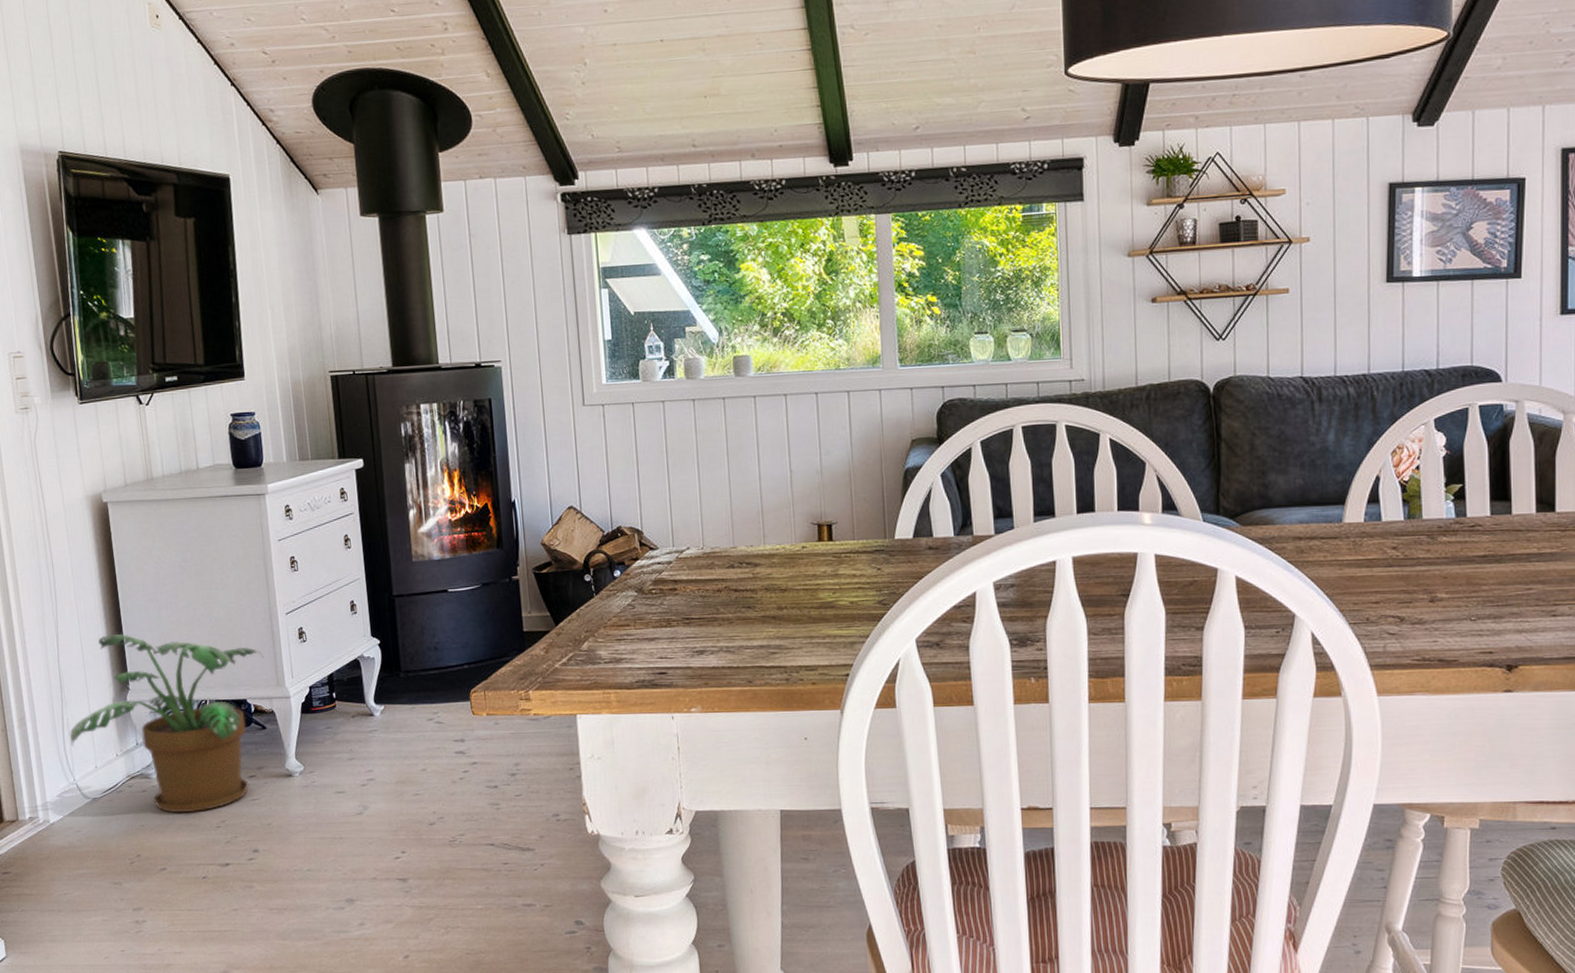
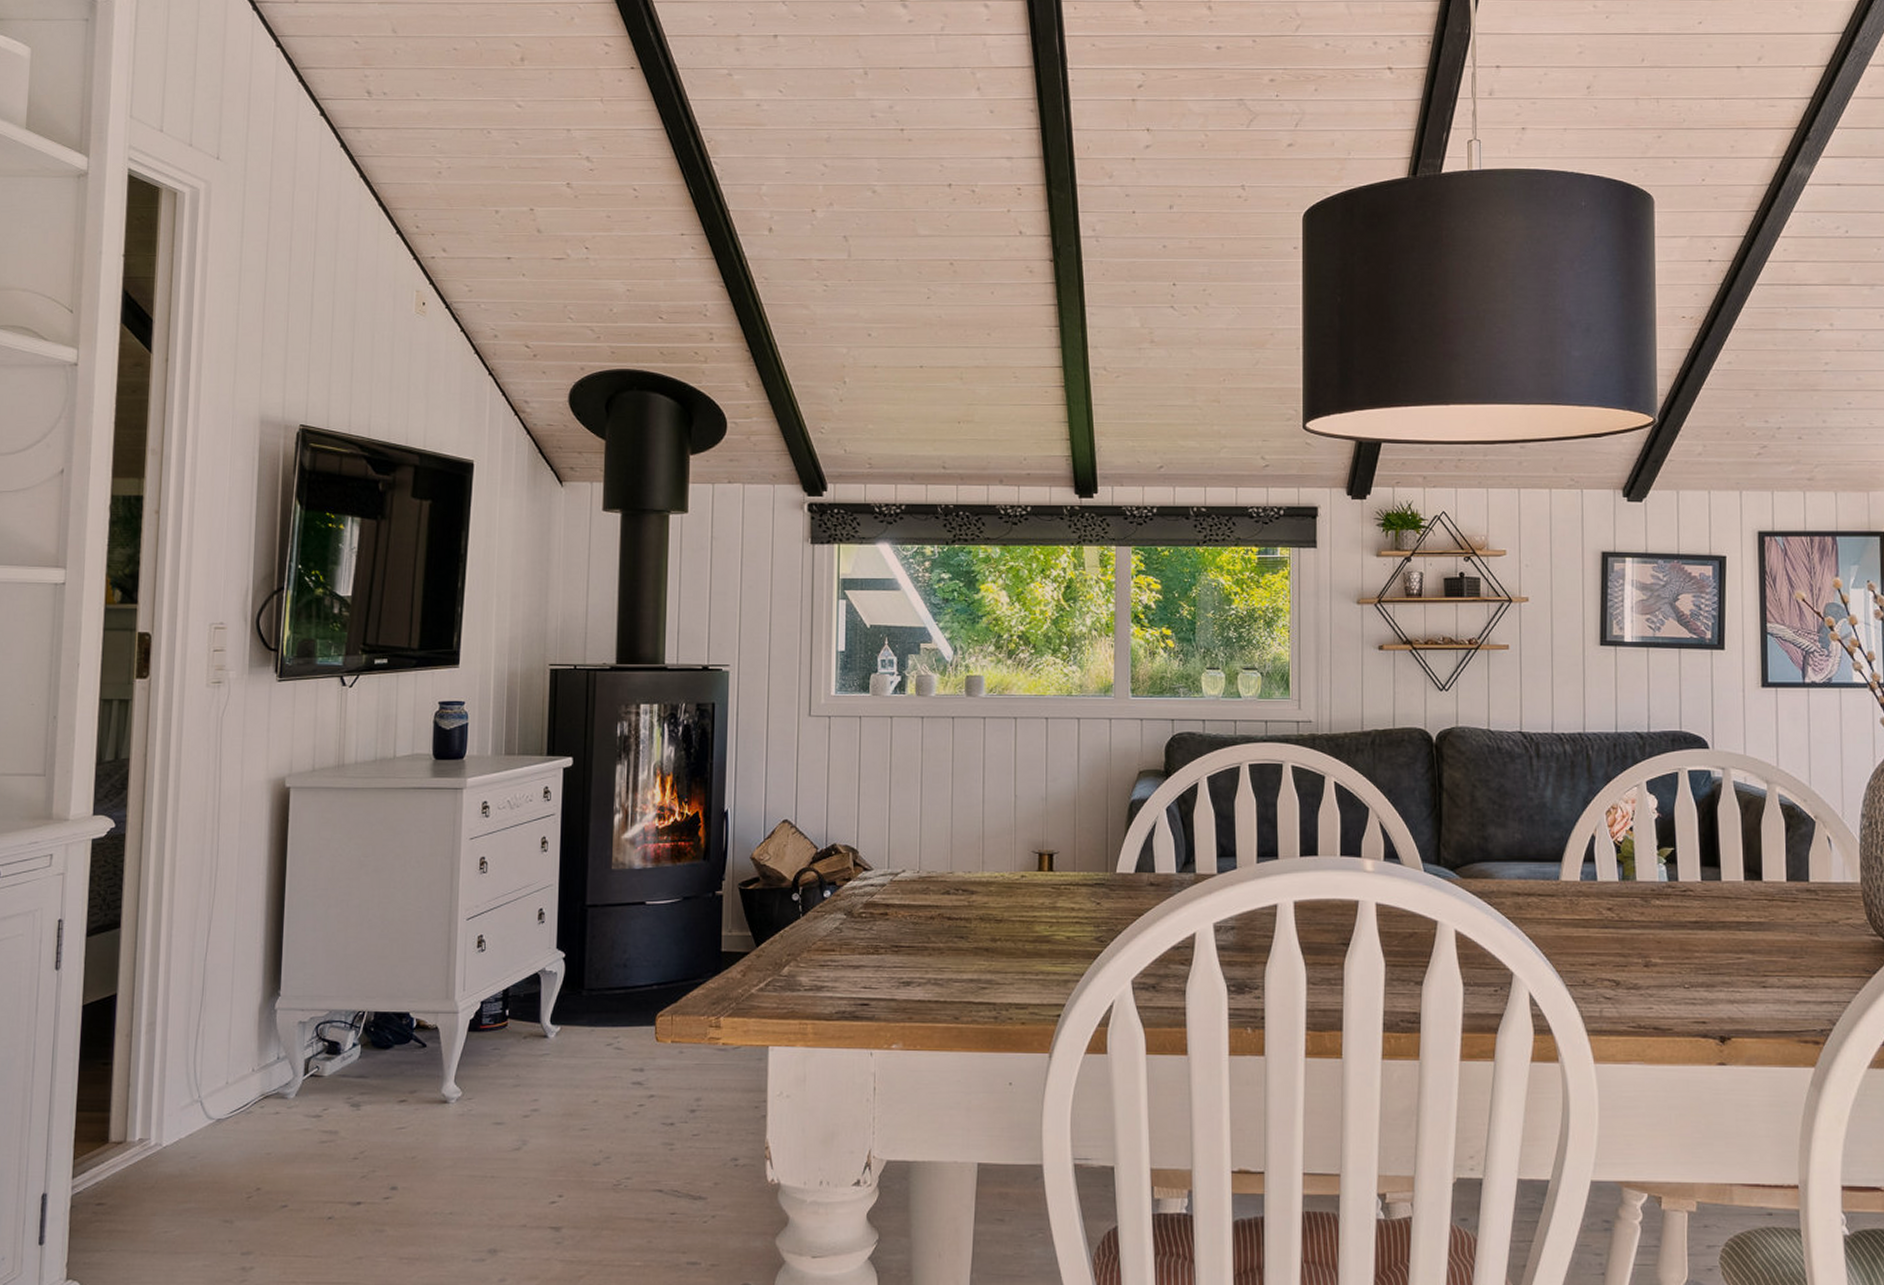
potted plant: present [70,633,264,813] -> none [203,931,436,1141]

